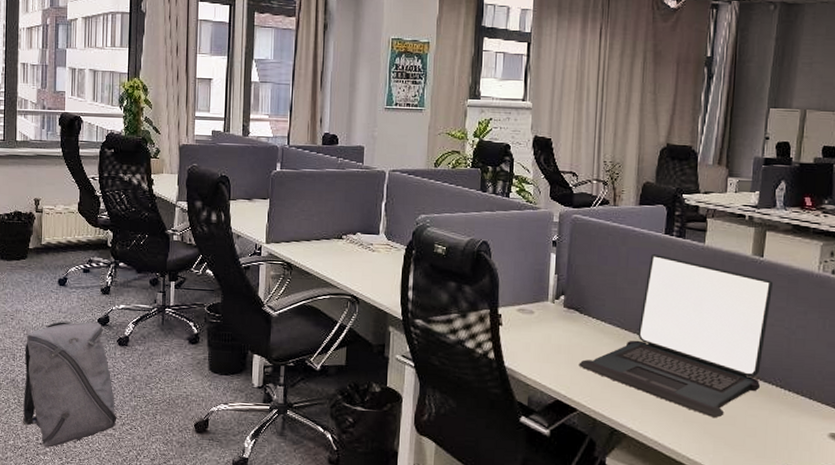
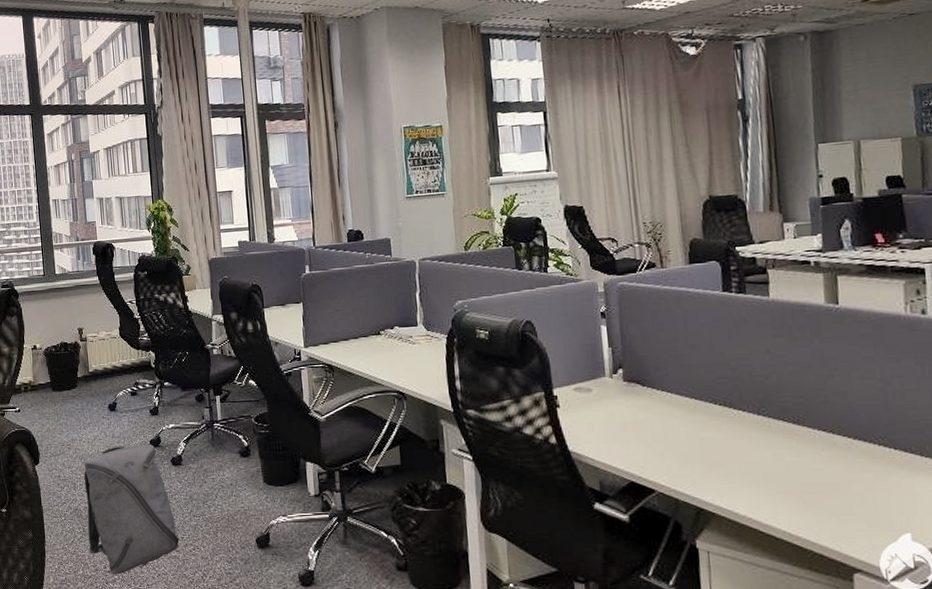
laptop: present [579,253,773,419] -> none [649,313,859,487]

